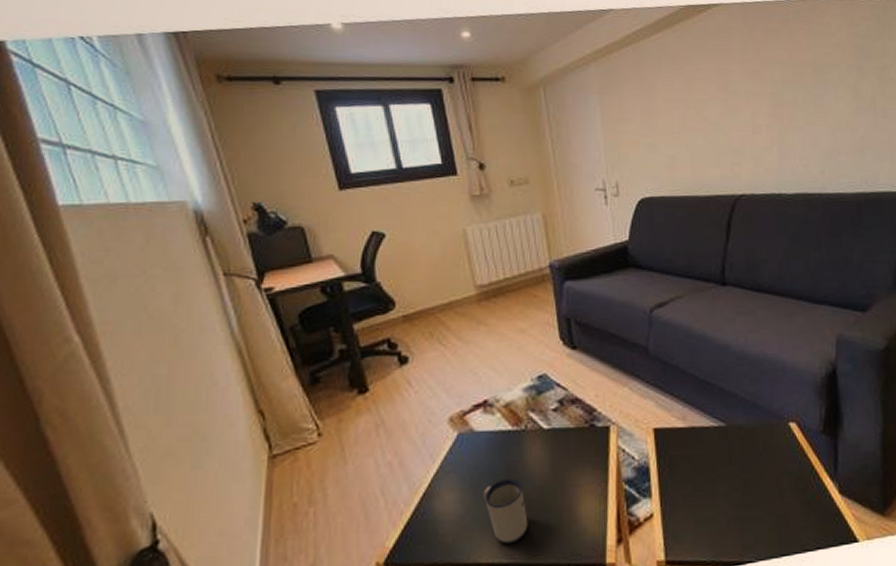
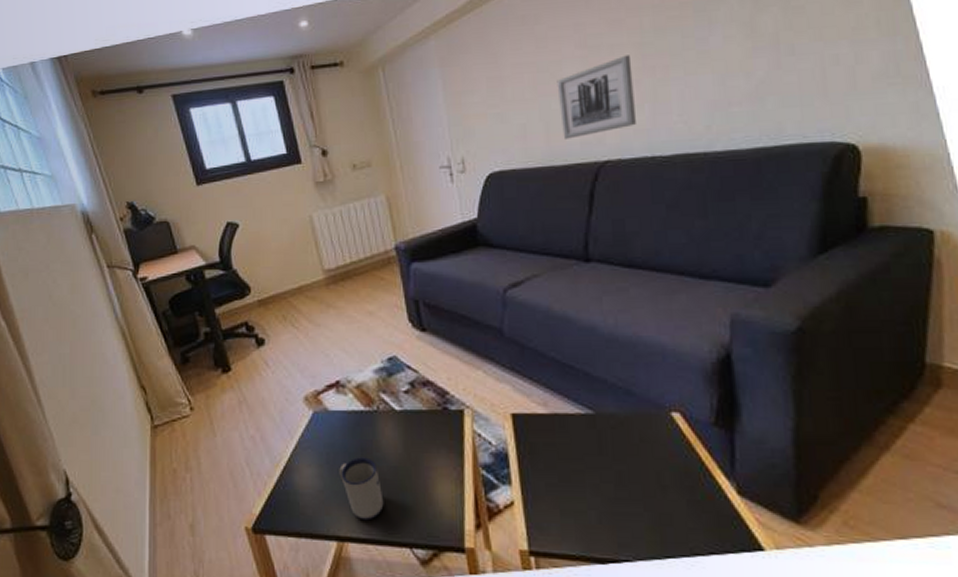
wall art: none [702,102,766,172] -> present [557,55,636,139]

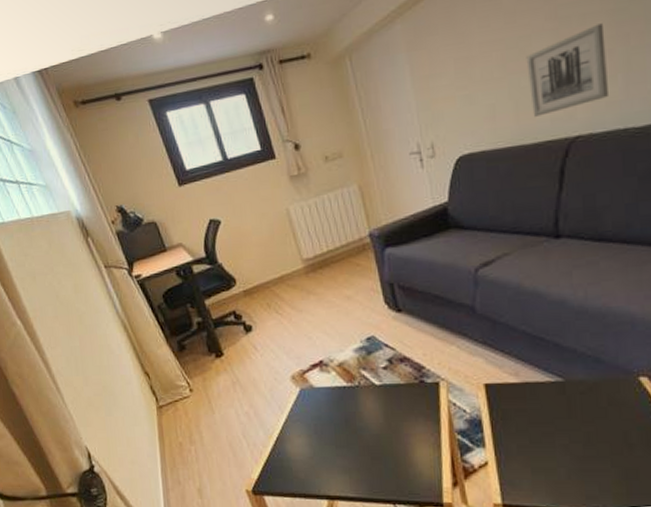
mug: present [337,457,384,521] -> none [325,427,368,482]

